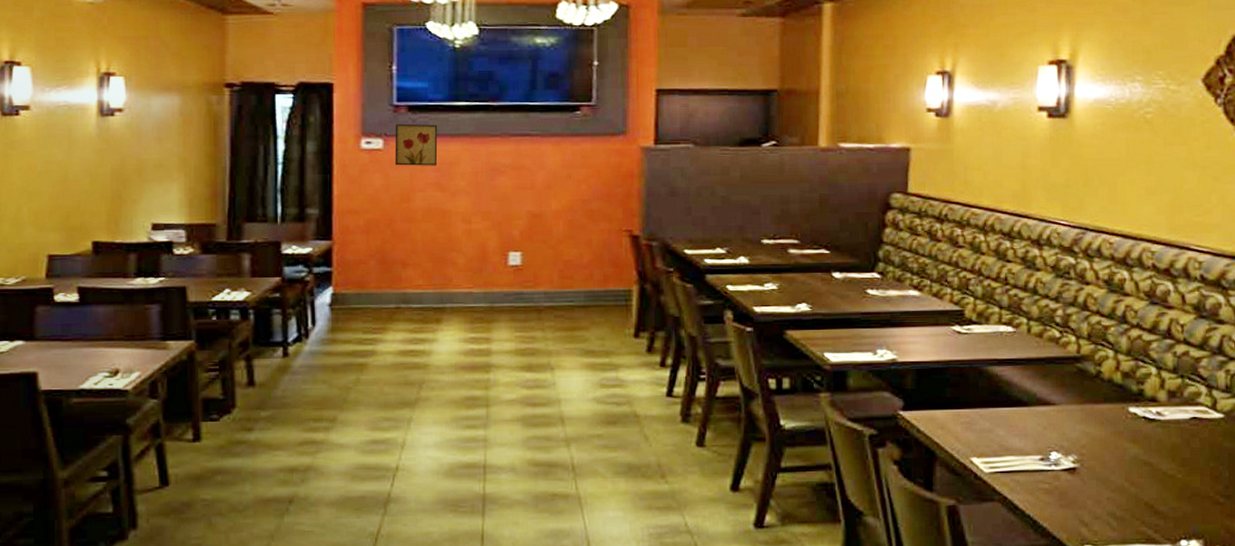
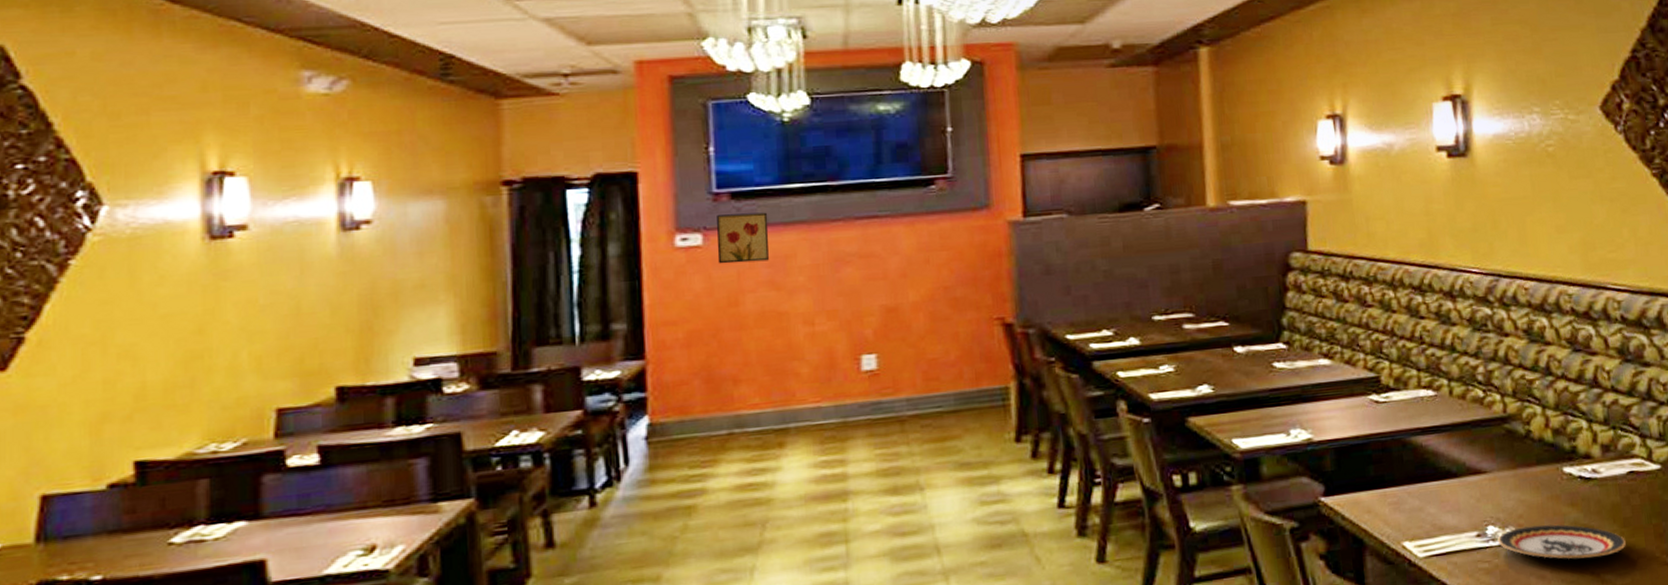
plate: none [1059,456,1183,491] -> present [1497,524,1627,559]

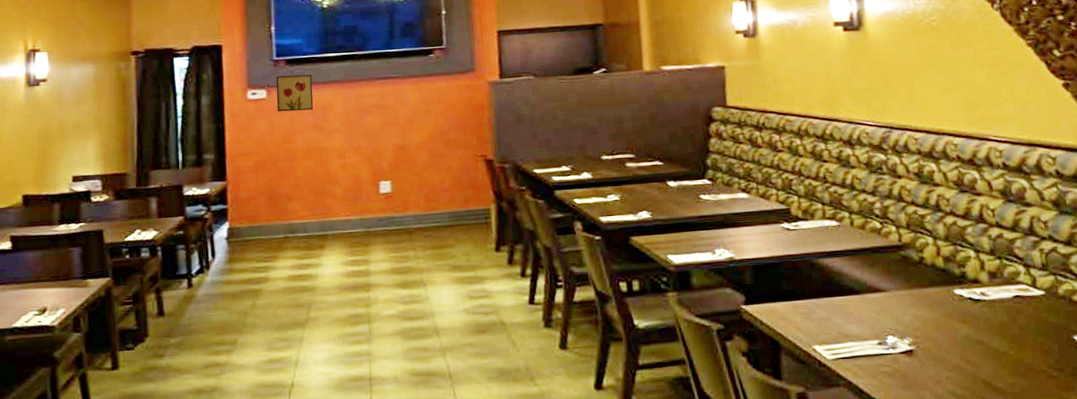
plate: present [1497,524,1627,559] -> none [896,337,1015,368]

